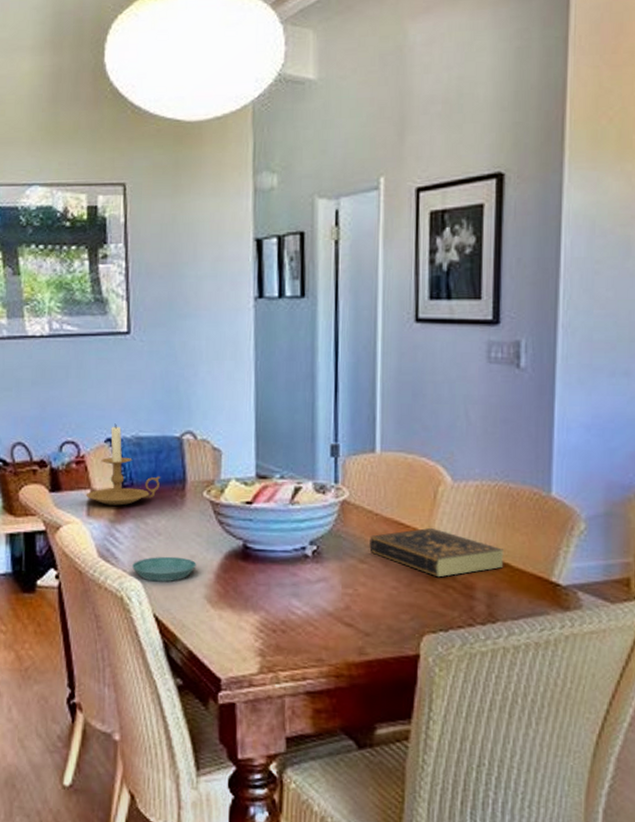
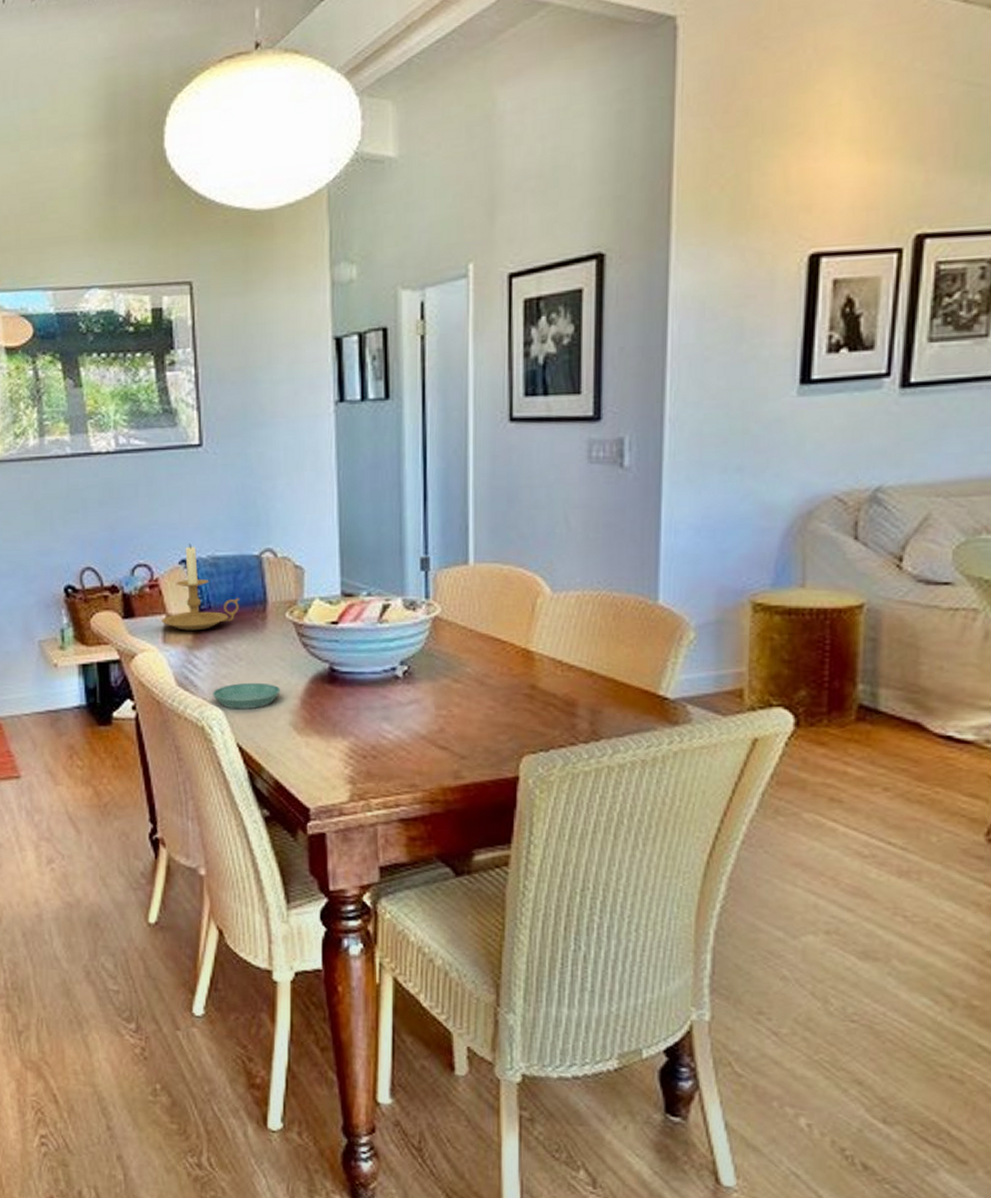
book: present [369,527,504,578] -> none [464,642,608,695]

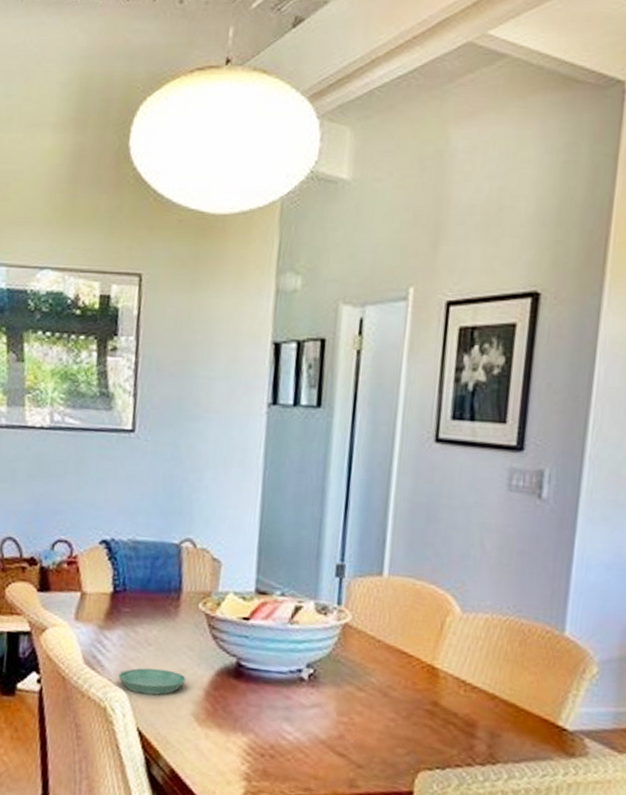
candle holder: present [161,543,240,631] -> none [75,525,156,612]

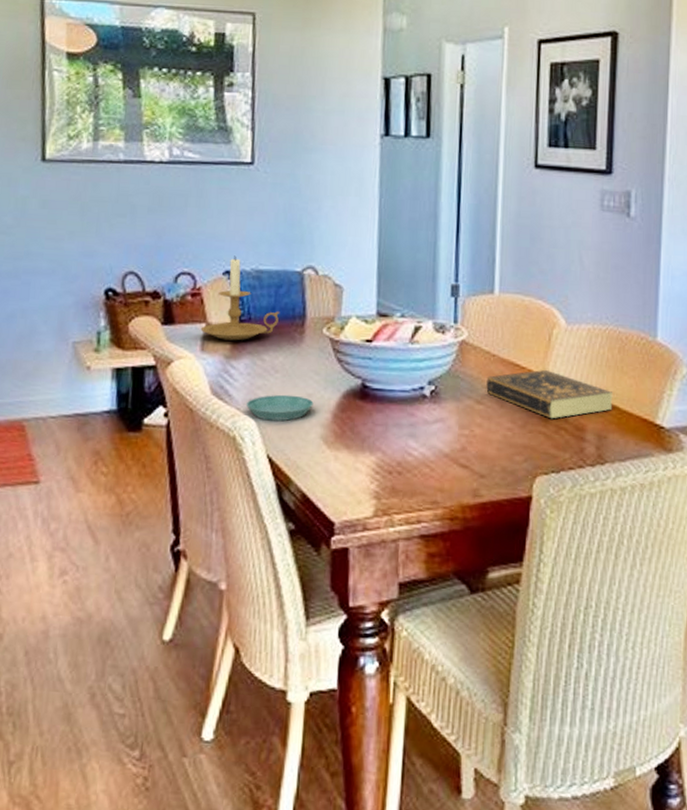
candle holder: none [75,525,156,612] -> present [200,255,280,341]
book: none [369,659,511,712] -> present [486,369,613,419]

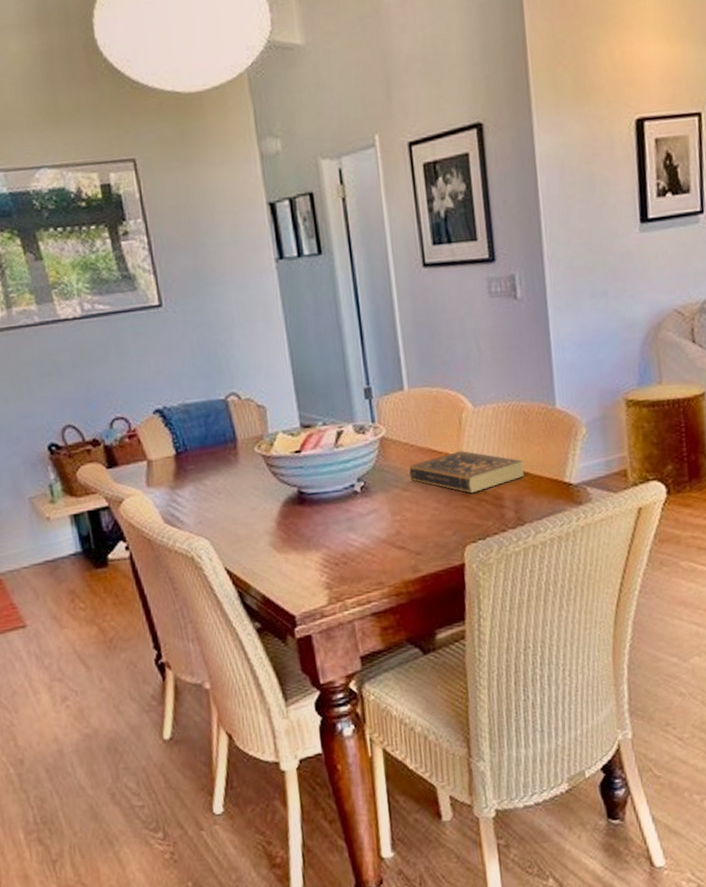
candle holder: present [200,255,280,341] -> none [143,394,213,473]
saucer: present [246,394,314,422] -> none [198,511,258,538]

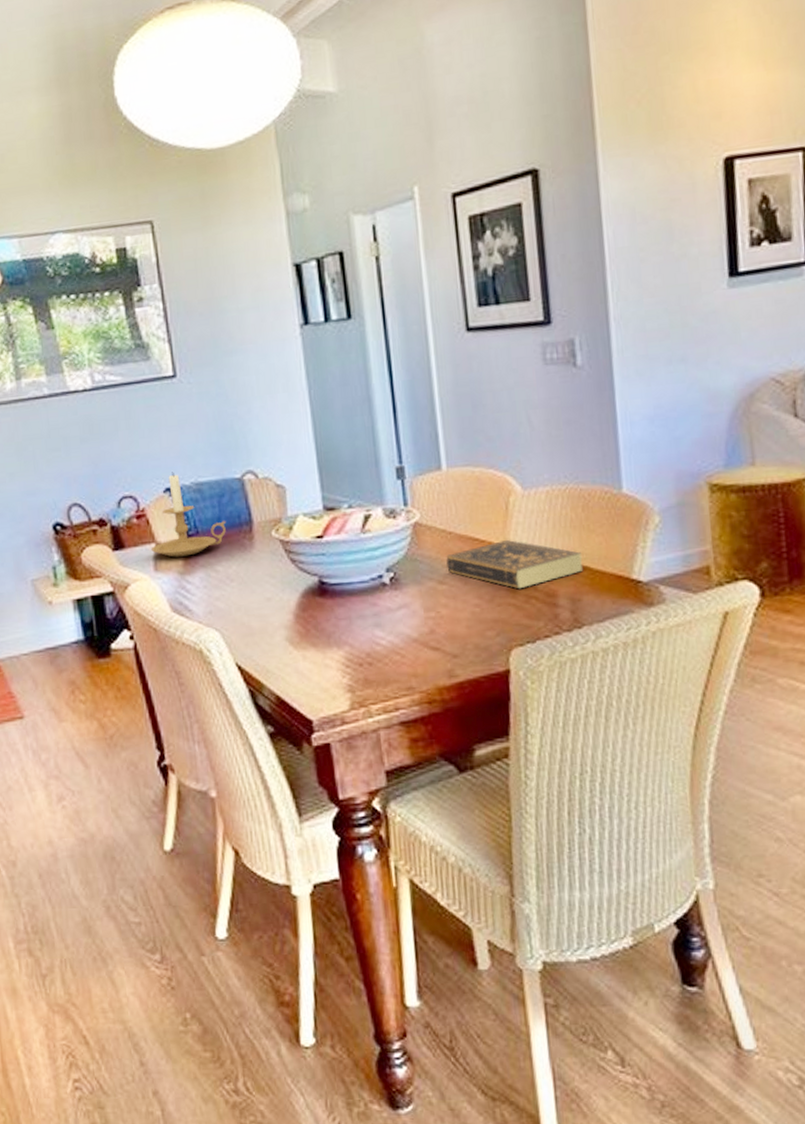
candle holder: none [143,394,213,473] -> present [151,472,227,557]

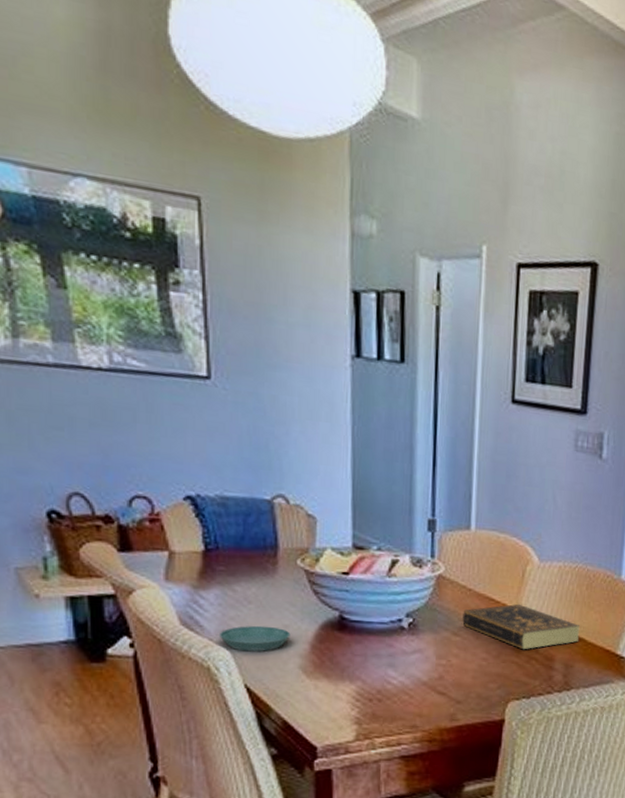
candle holder: present [151,472,227,557] -> none [163,479,250,571]
saucer: none [208,601,274,630] -> present [220,625,291,652]

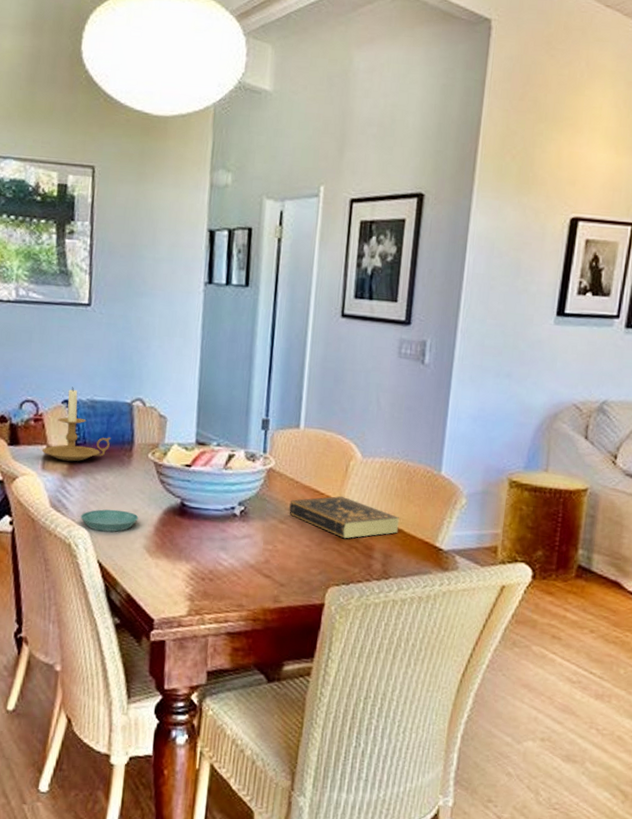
candle holder: none [163,479,250,571] -> present [41,387,112,462]

